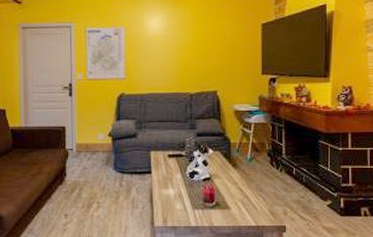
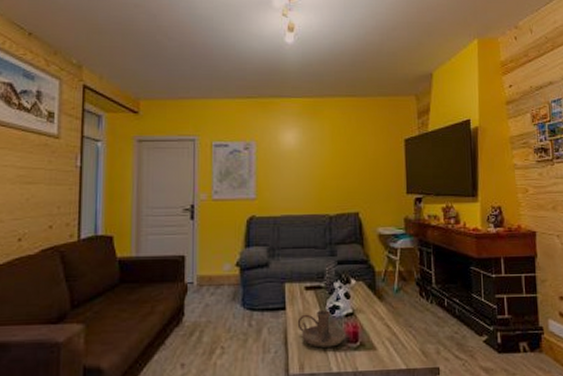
candle holder: none [161,175,203,205] -> present [297,310,346,348]

